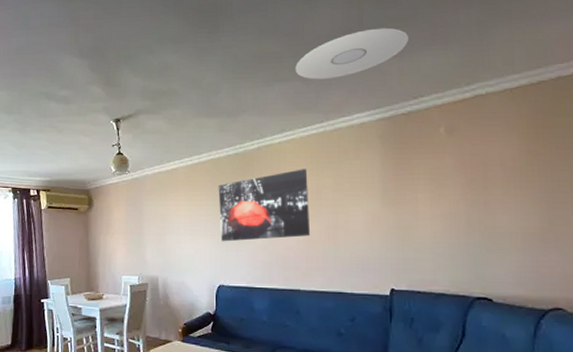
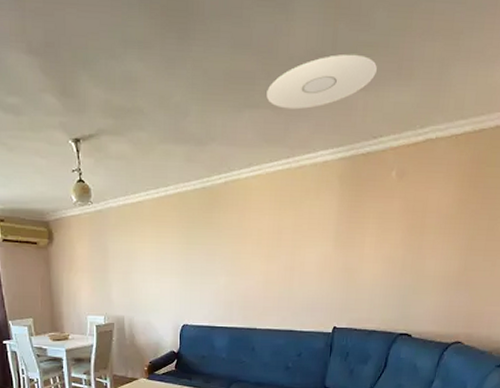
wall art: present [218,169,311,242] -> none [184,207,271,282]

